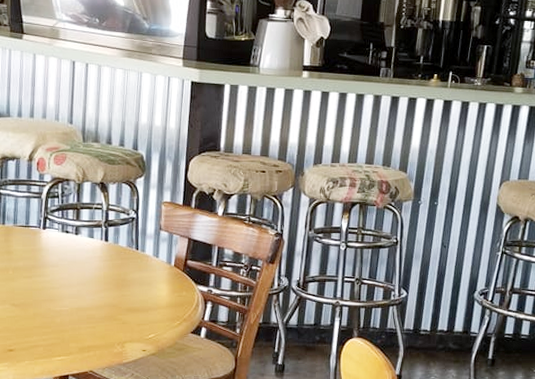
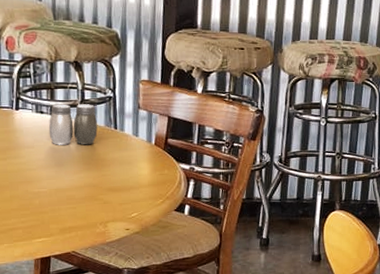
salt and pepper shaker: none [73,224,120,265] -> present [48,104,98,145]

